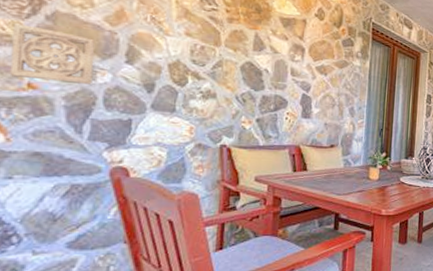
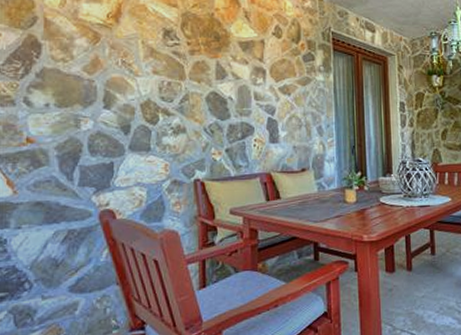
wall ornament: present [9,23,95,85] -> none [11,84,78,134]

